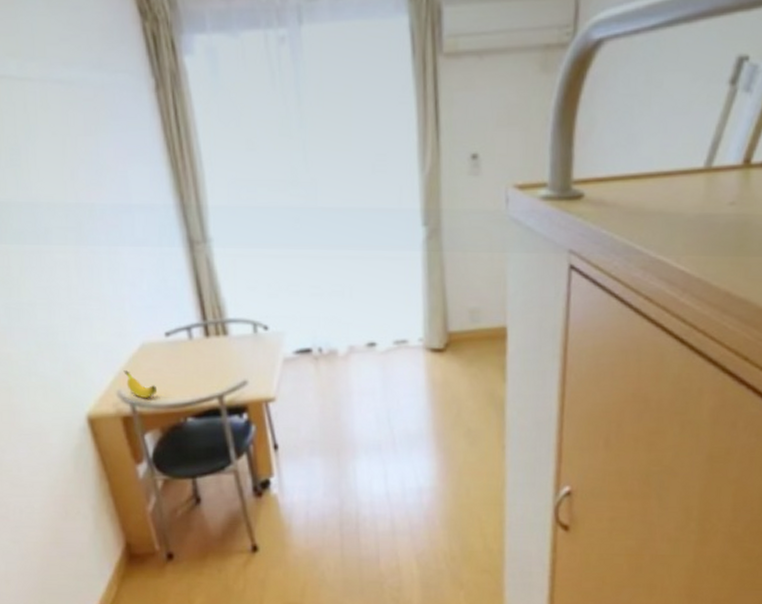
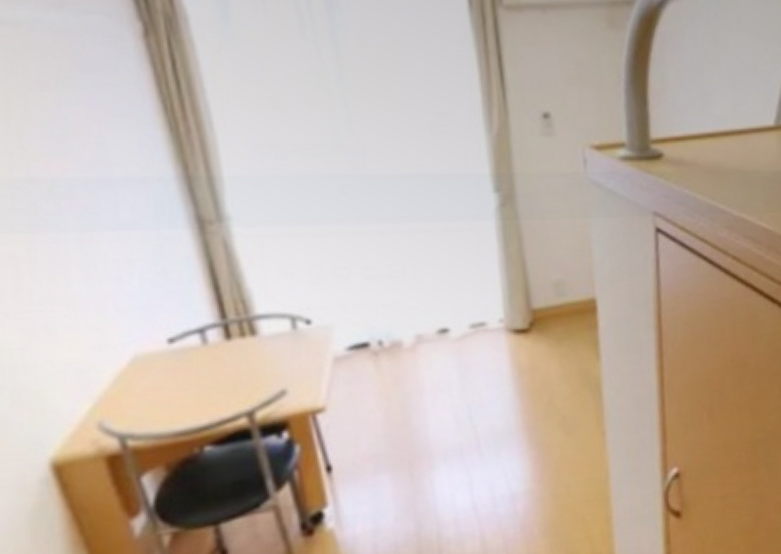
banana: present [123,370,158,398] -> none [107,393,159,428]

